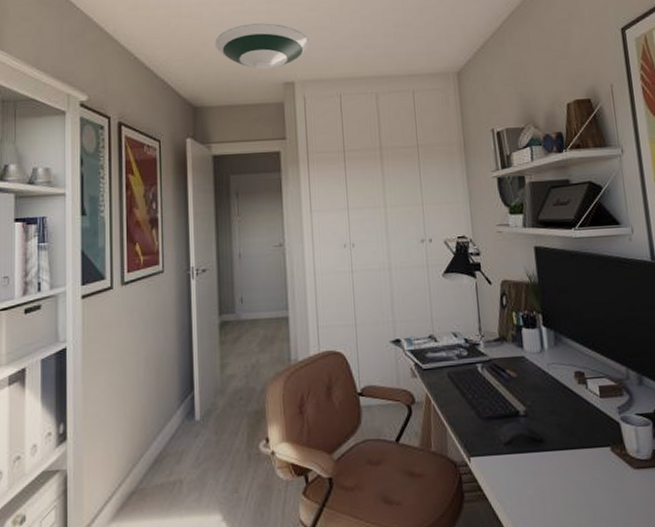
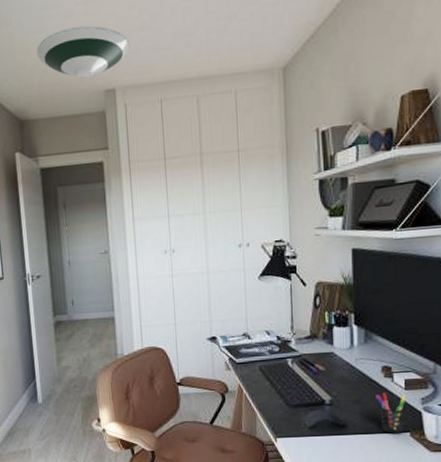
pen holder: none [571,401,604,448] -> present [376,393,406,433]

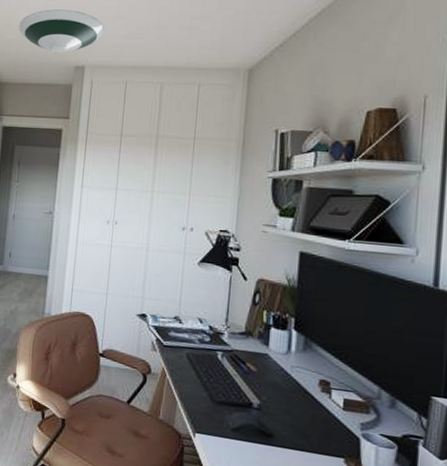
pen holder: present [376,393,406,433] -> none [309,408,344,457]

